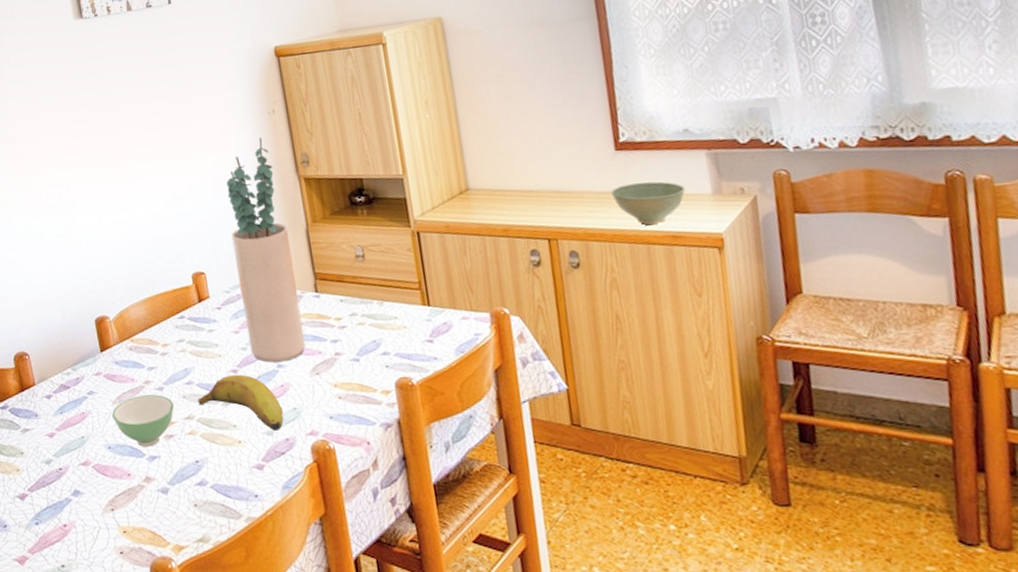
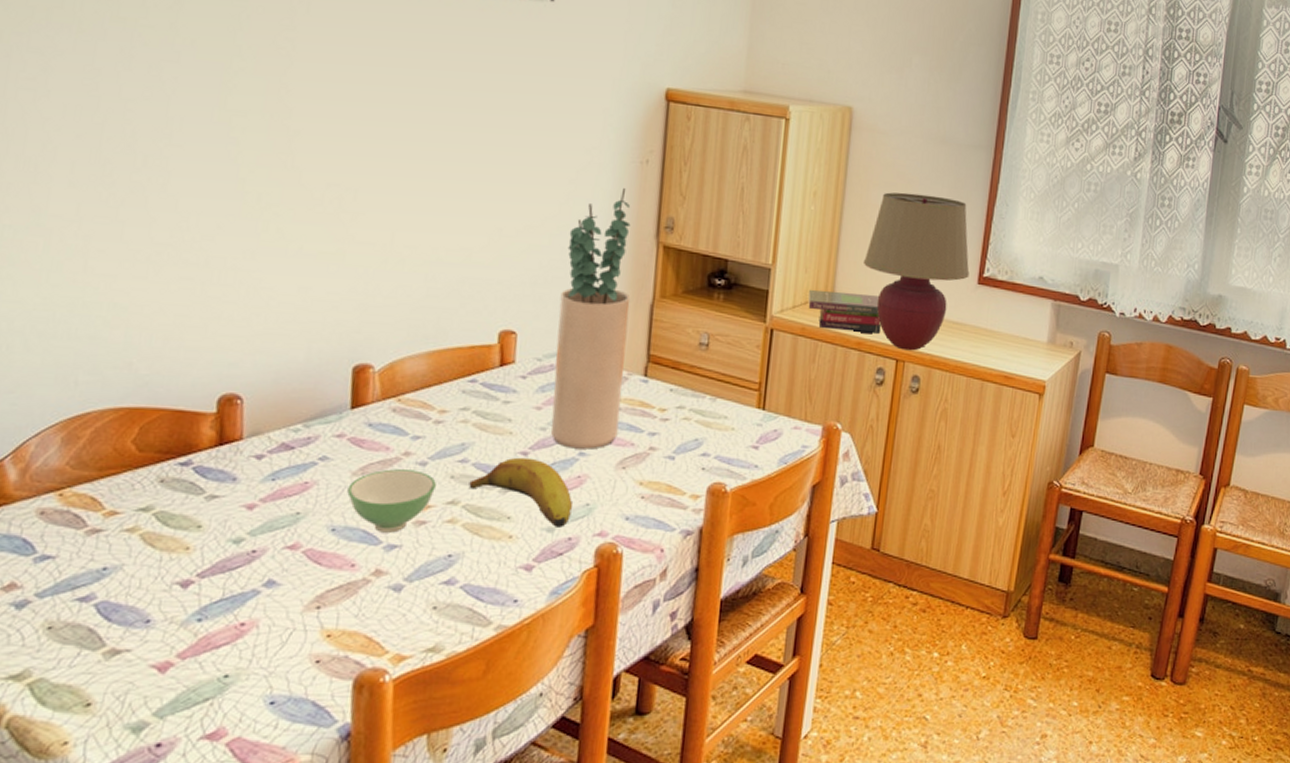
books: none [443,182,525,224] -> present [807,289,882,334]
table lamp: none [489,75,604,229] -> present [862,192,970,351]
bowl: present [611,181,685,225] -> none [964,319,1026,363]

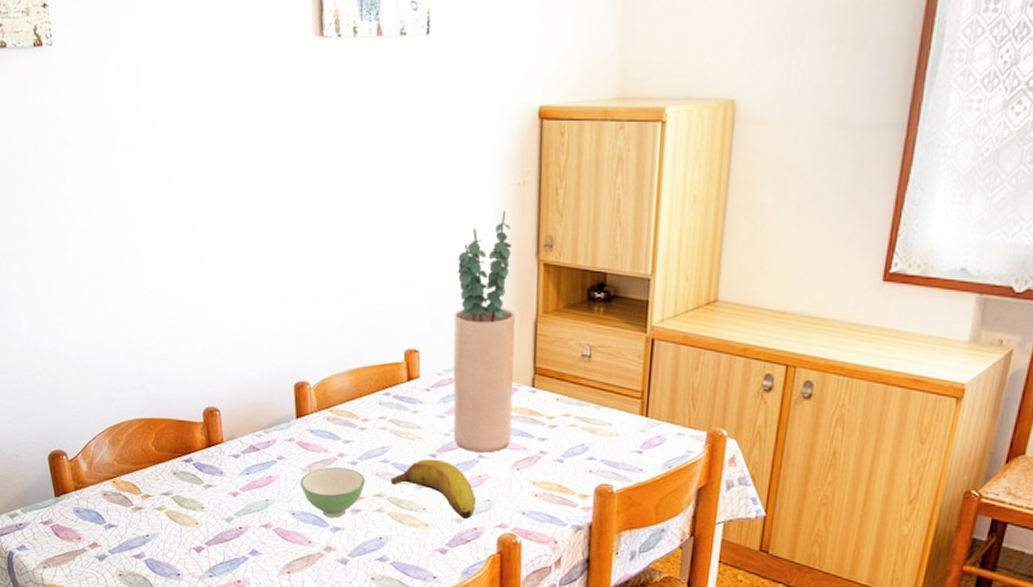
books: present [807,289,882,334] -> none [689,297,770,339]
table lamp: present [862,192,970,351] -> none [748,187,873,356]

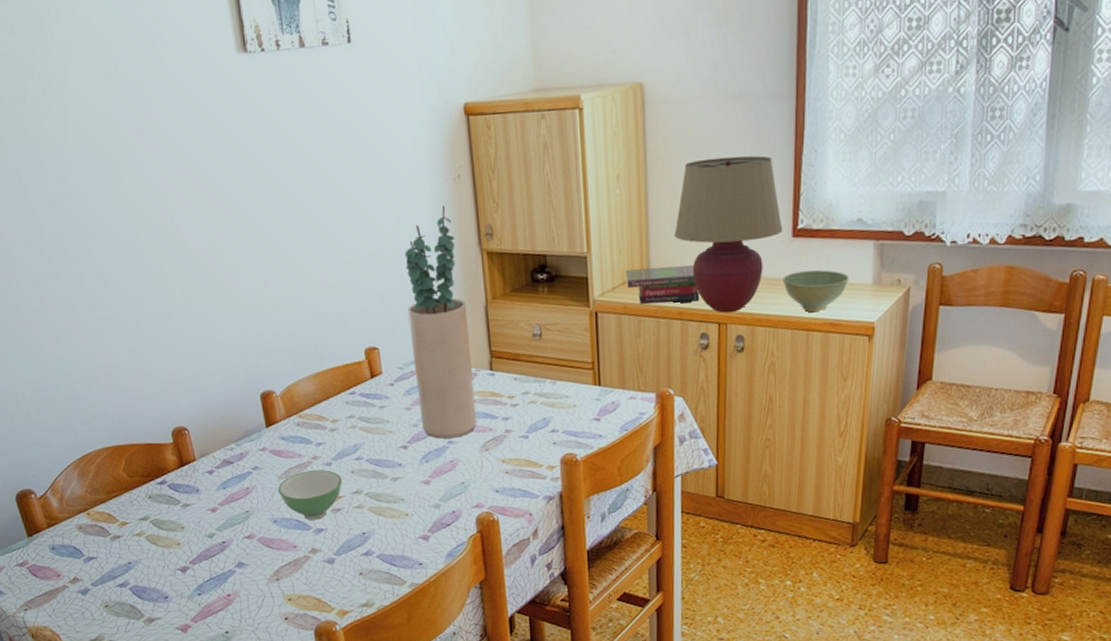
fruit: present [391,458,475,519] -> none [366,450,451,504]
books: none [689,297,770,339] -> present [624,265,700,305]
table lamp: none [748,187,873,356] -> present [673,155,783,314]
bowl: none [865,319,942,366] -> present [782,270,849,313]

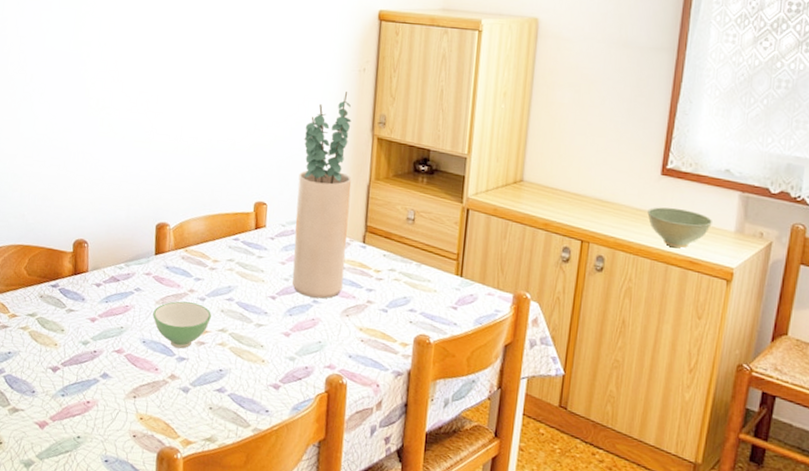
books: present [624,265,700,305] -> none [499,176,567,217]
table lamp: present [673,155,783,314] -> none [549,92,653,234]

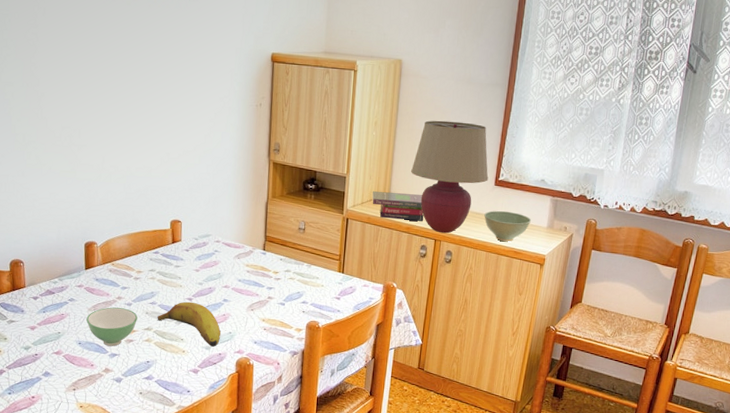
fruit: none [234,300,308,358] -> present [157,301,221,347]
vase: present [292,92,352,299] -> none [205,124,253,298]
books: none [499,176,567,217] -> present [371,190,424,221]
table lamp: none [549,92,653,234] -> present [410,120,489,234]

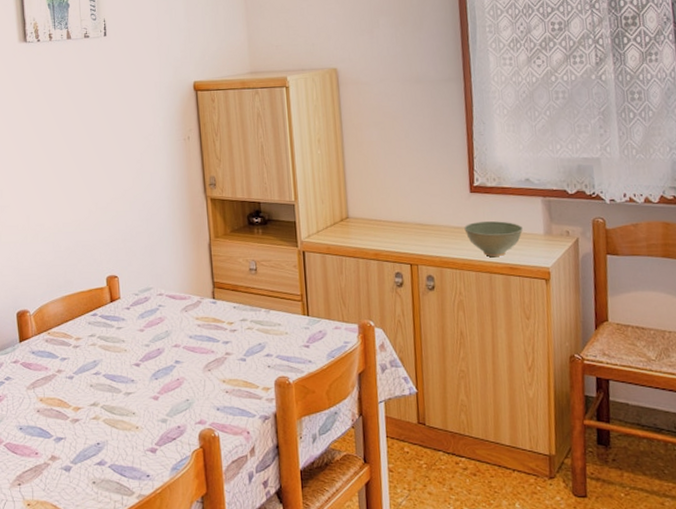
bowl: present [86,307,138,347] -> none [26,383,81,429]
fruit: present [157,301,221,347] -> none [103,368,177,419]
books: present [371,190,424,221] -> none [327,214,393,247]
table lamp: present [410,120,489,234] -> none [367,126,461,256]

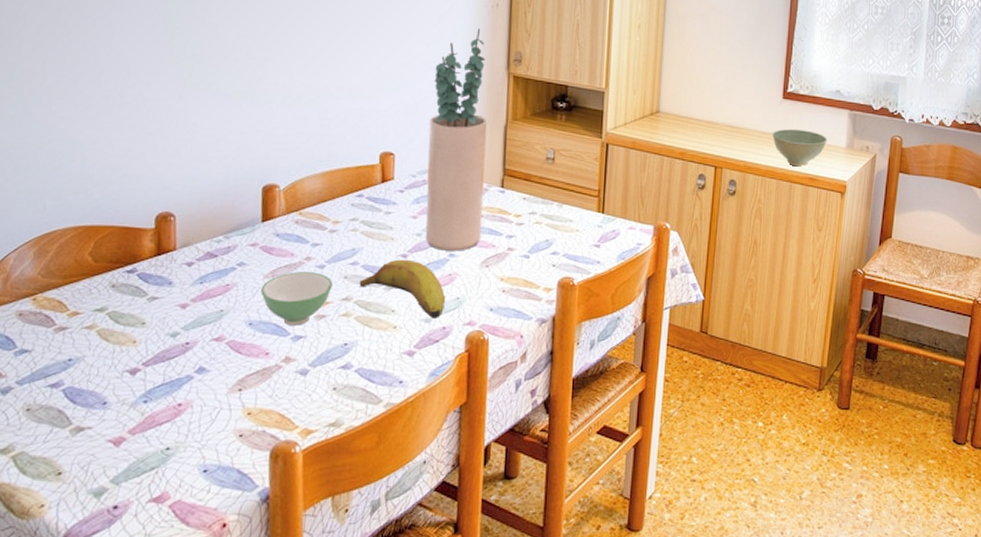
bowl: none [26,383,81,429] -> present [261,272,333,326]
fruit: none [103,368,177,419] -> present [359,259,445,318]
vase: none [142,160,201,358] -> present [425,29,488,251]

